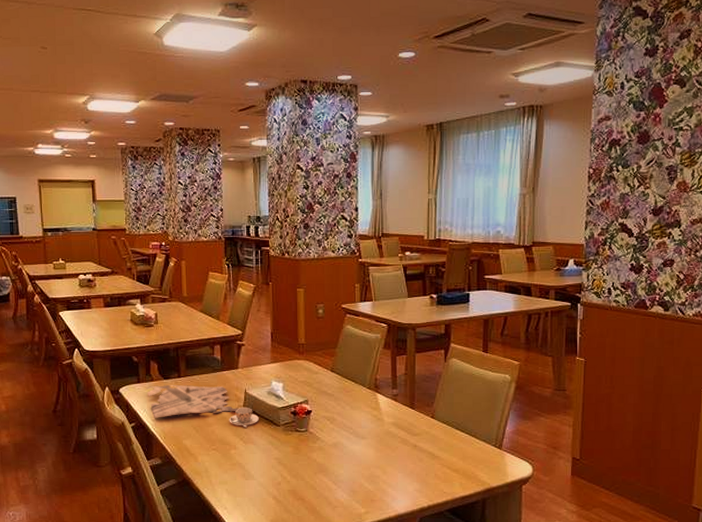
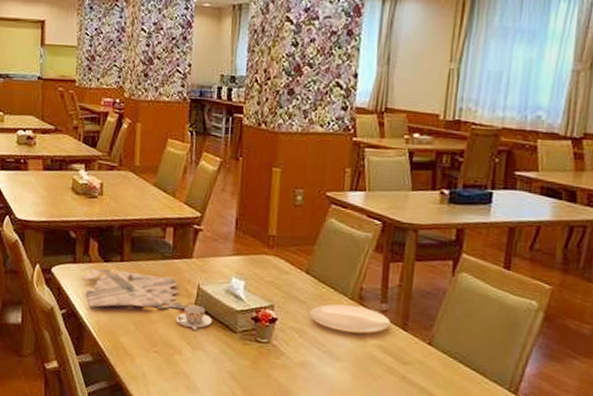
plate: none [336,394,402,415] -> present [309,304,391,334]

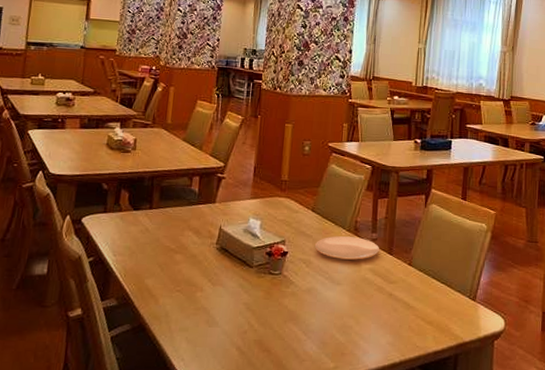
newspaper: present [82,268,189,310] -> none [111,216,211,253]
teacup: present [176,304,212,330] -> none [198,244,231,268]

